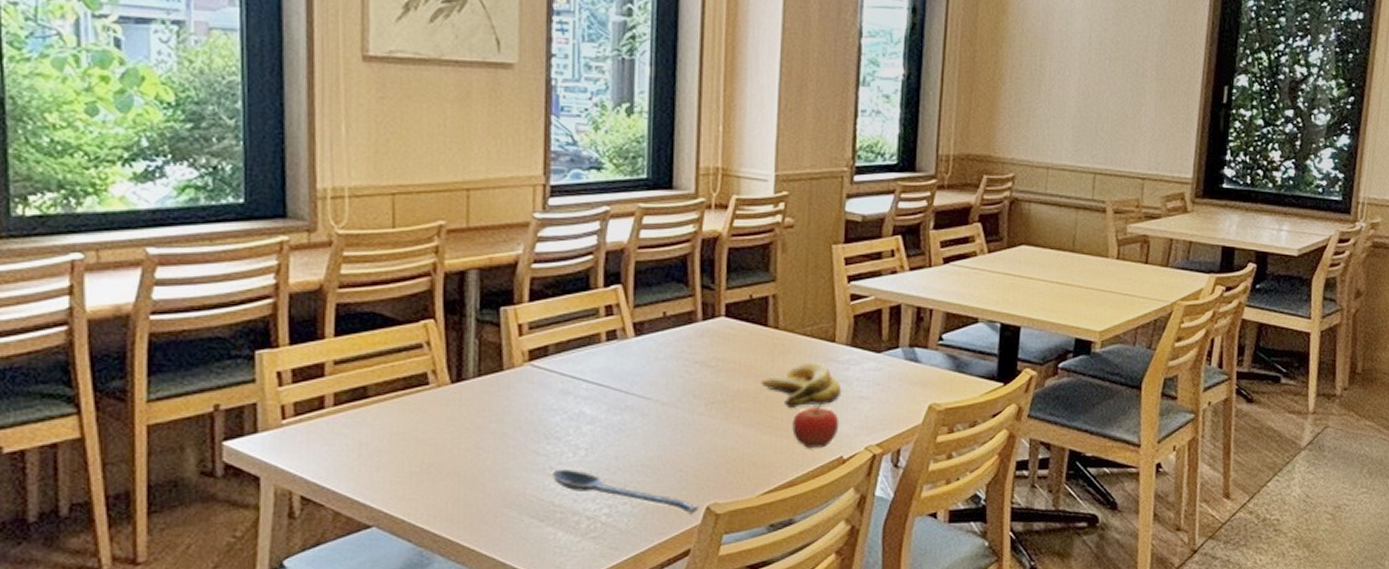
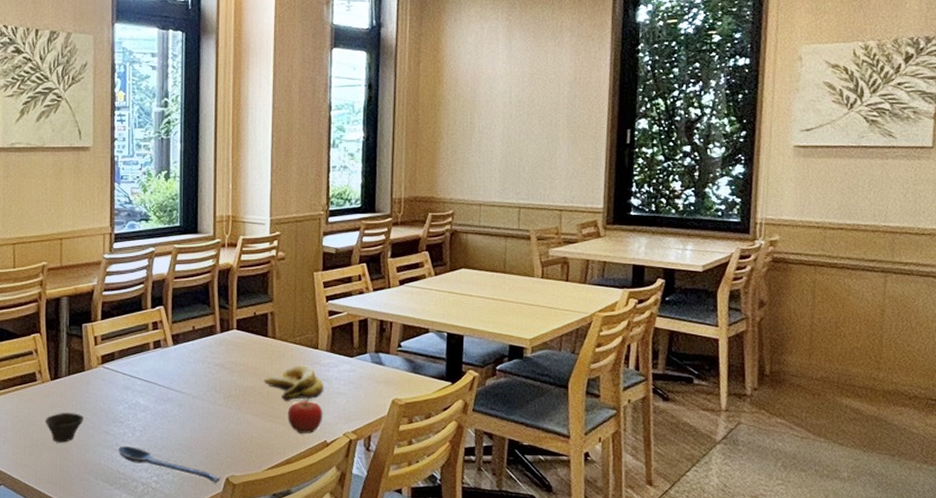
cup: none [441,427,502,467] -> present [45,413,85,443]

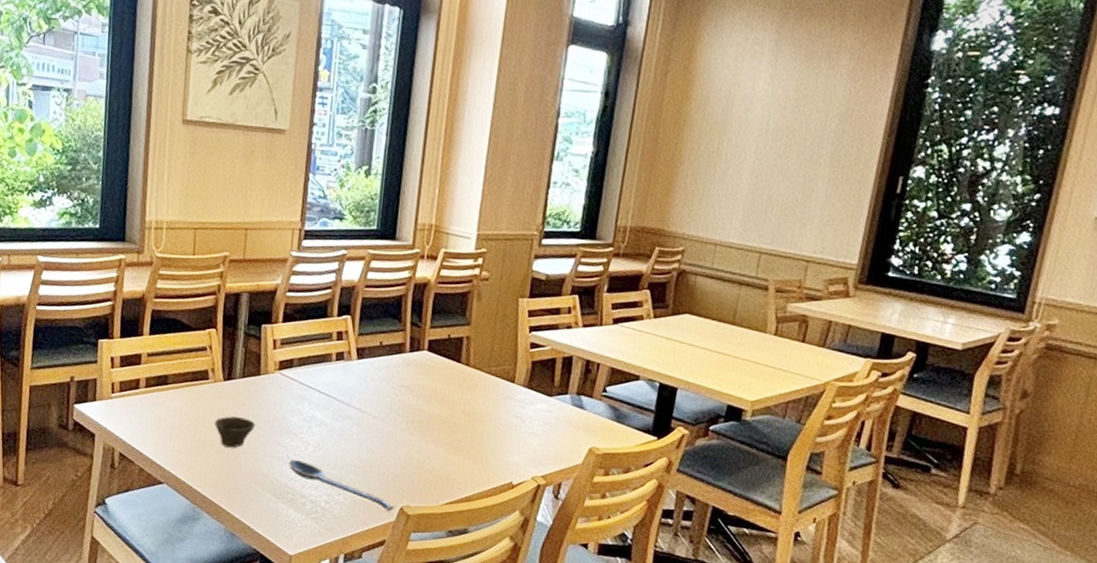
banana: present [264,365,323,401] -> none [451,397,516,436]
fruit: present [288,399,323,433] -> none [473,435,512,472]

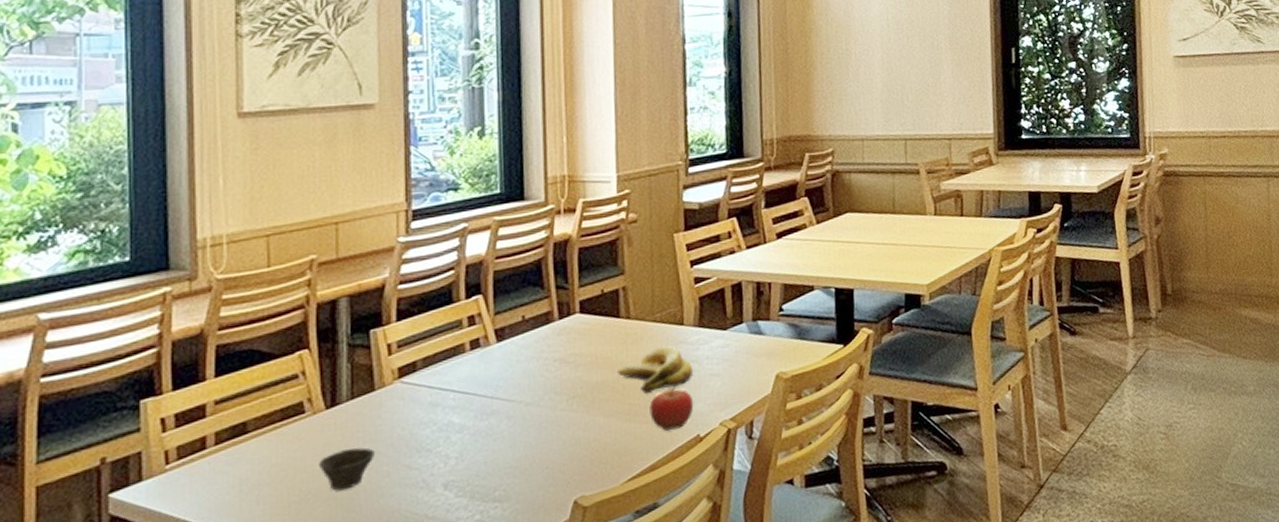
spoon: present [288,459,395,511] -> none [424,479,567,510]
banana: none [451,397,516,436] -> present [617,346,692,393]
fruit: none [473,435,512,472] -> present [649,386,694,431]

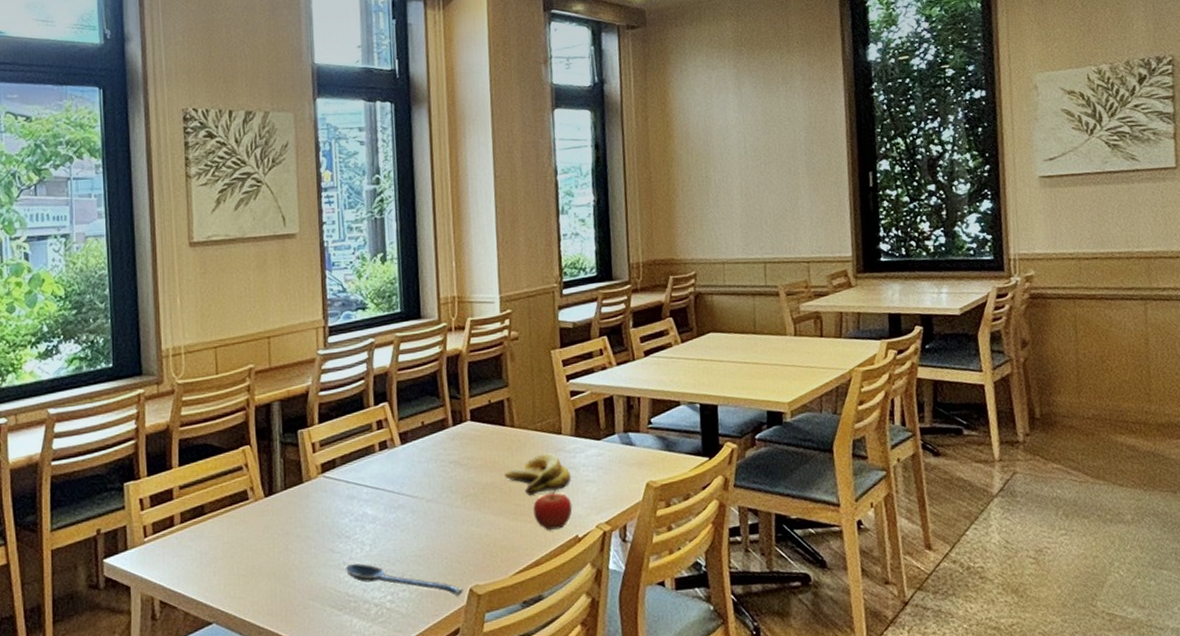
cup: present [318,447,376,491] -> none [260,532,306,568]
spoon: none [424,479,567,510] -> present [345,563,464,596]

